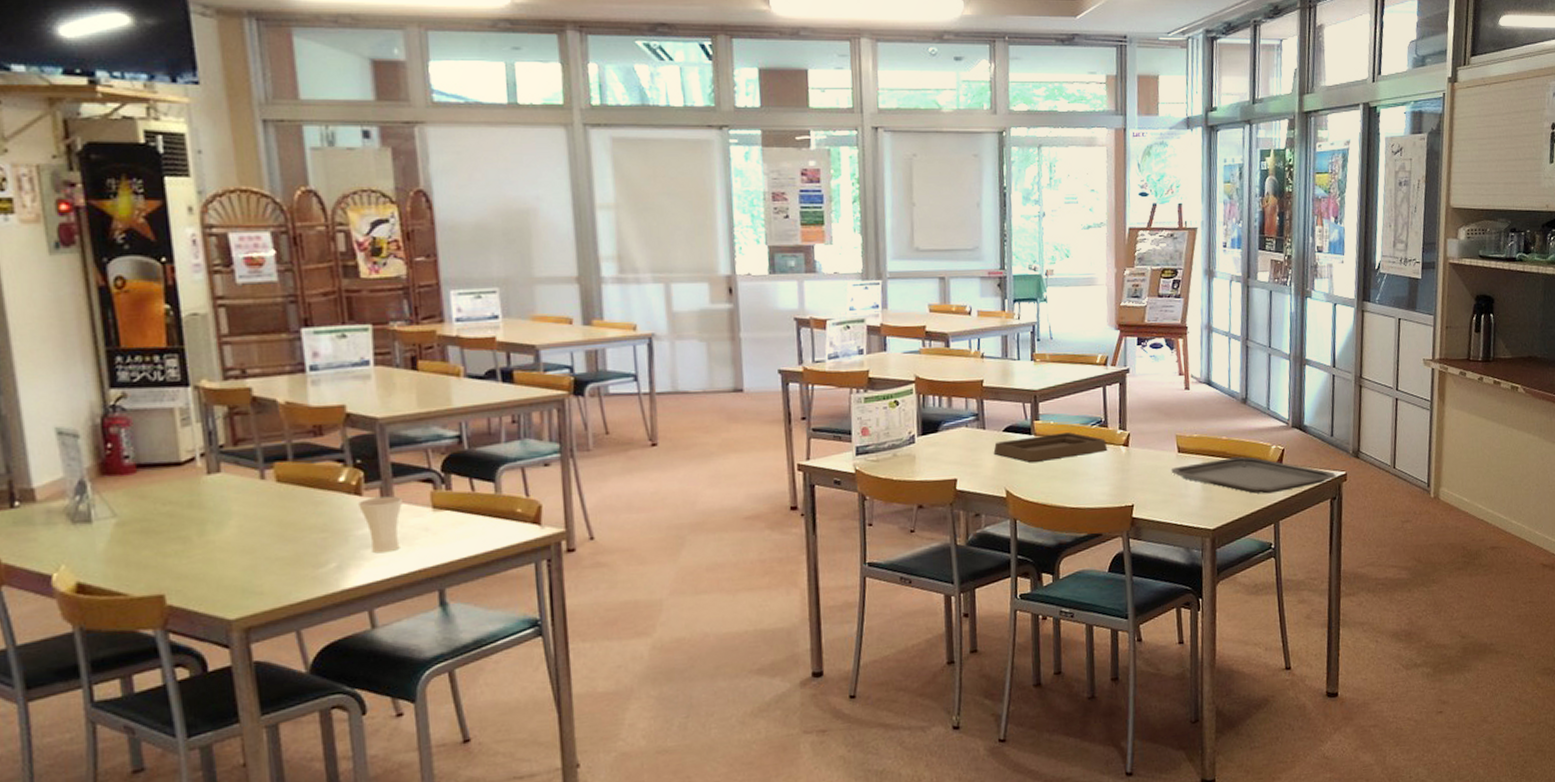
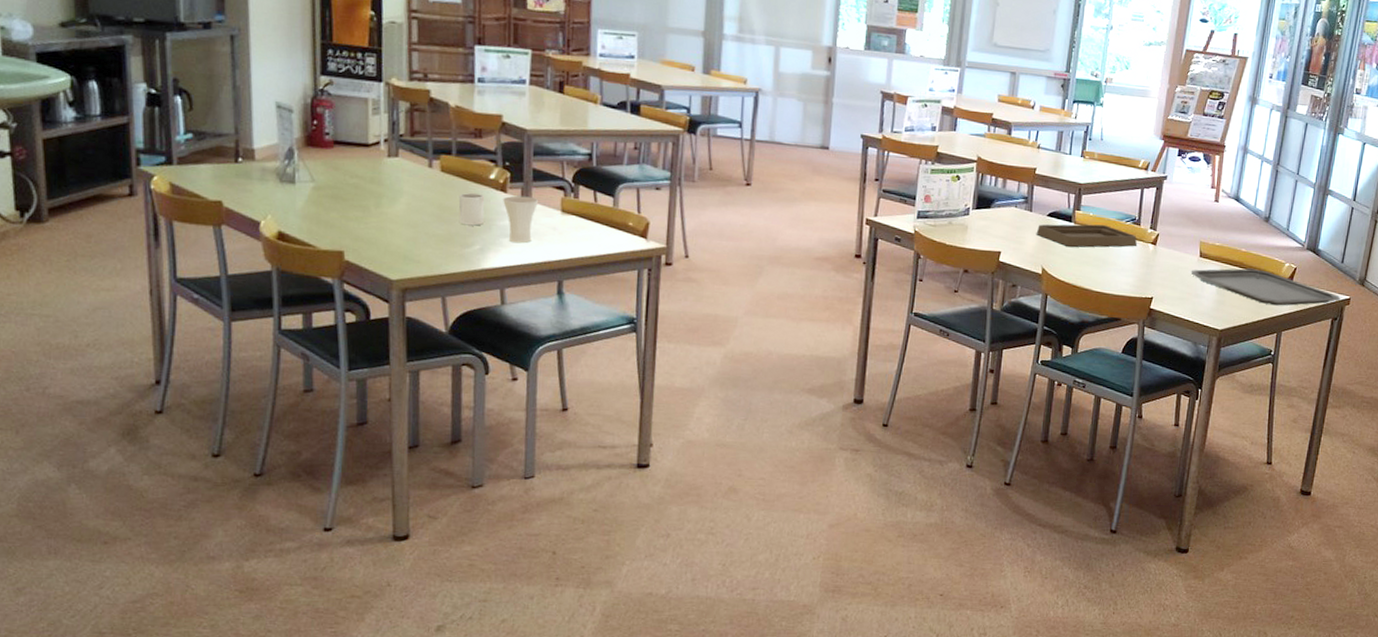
cup: none [302,502,338,542] -> present [458,193,485,226]

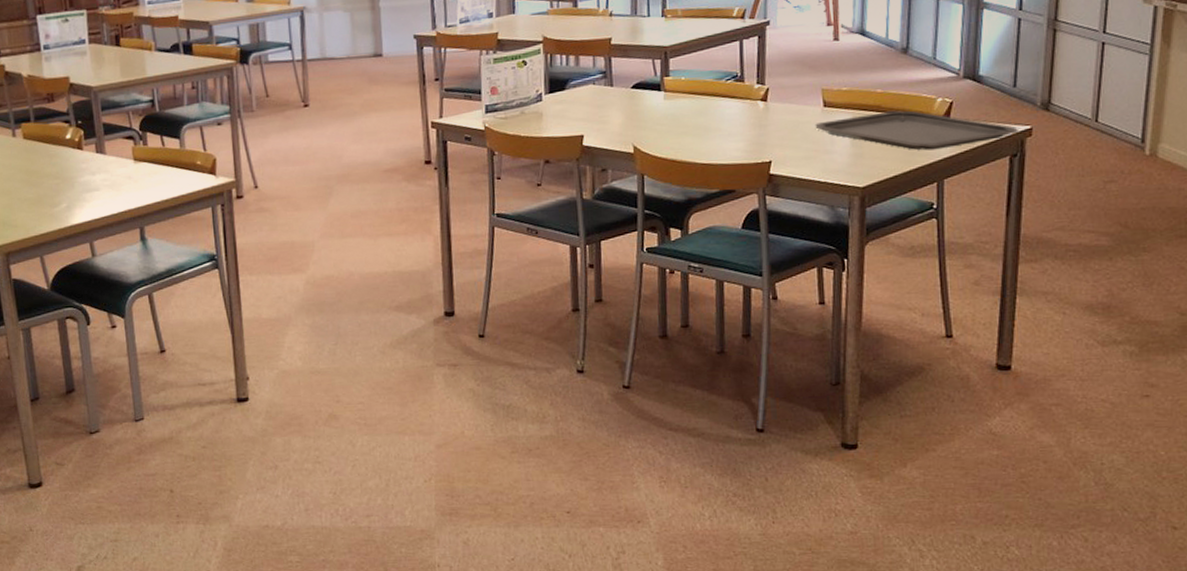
cup: present [458,193,485,226] -> none [41,155,67,186]
cup: present [502,195,539,244] -> none [79,150,113,197]
tray: present [1036,224,1137,247] -> none [621,88,743,118]

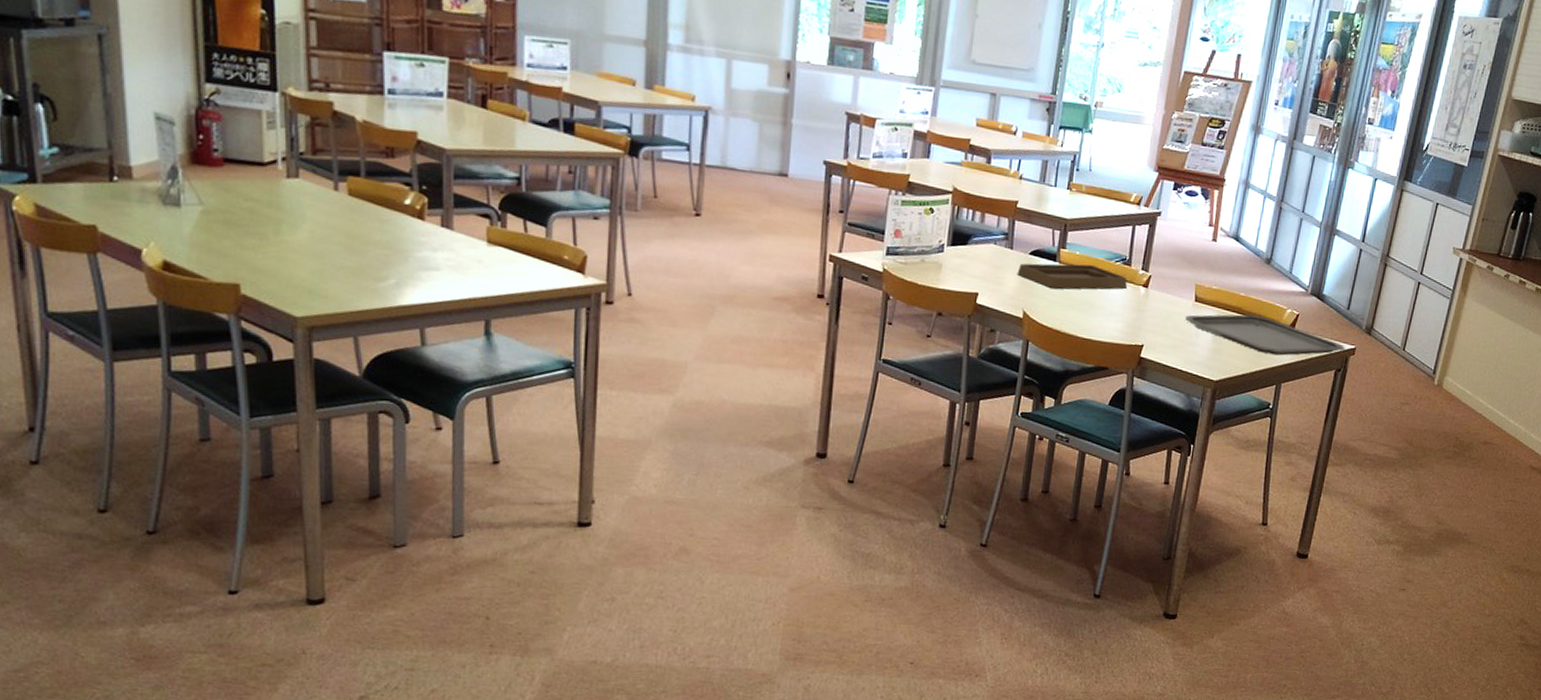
tray: none [621,88,743,118] -> present [1017,263,1127,290]

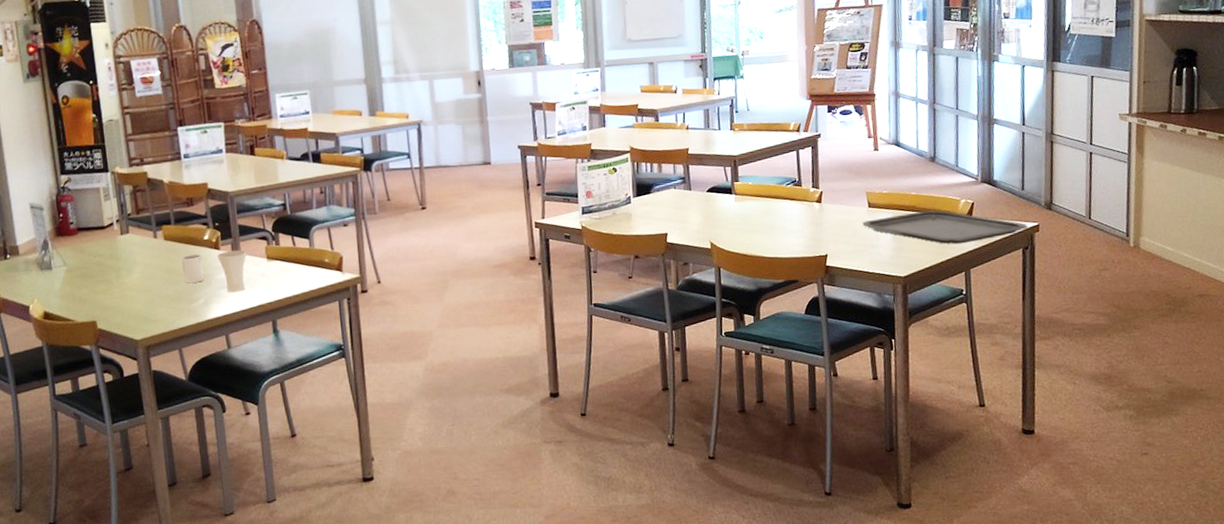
cup: none [369,220,400,258] -> present [181,254,204,284]
cup: none [419,223,462,278] -> present [216,250,247,293]
tray: present [1017,263,1127,290] -> none [698,191,801,218]

